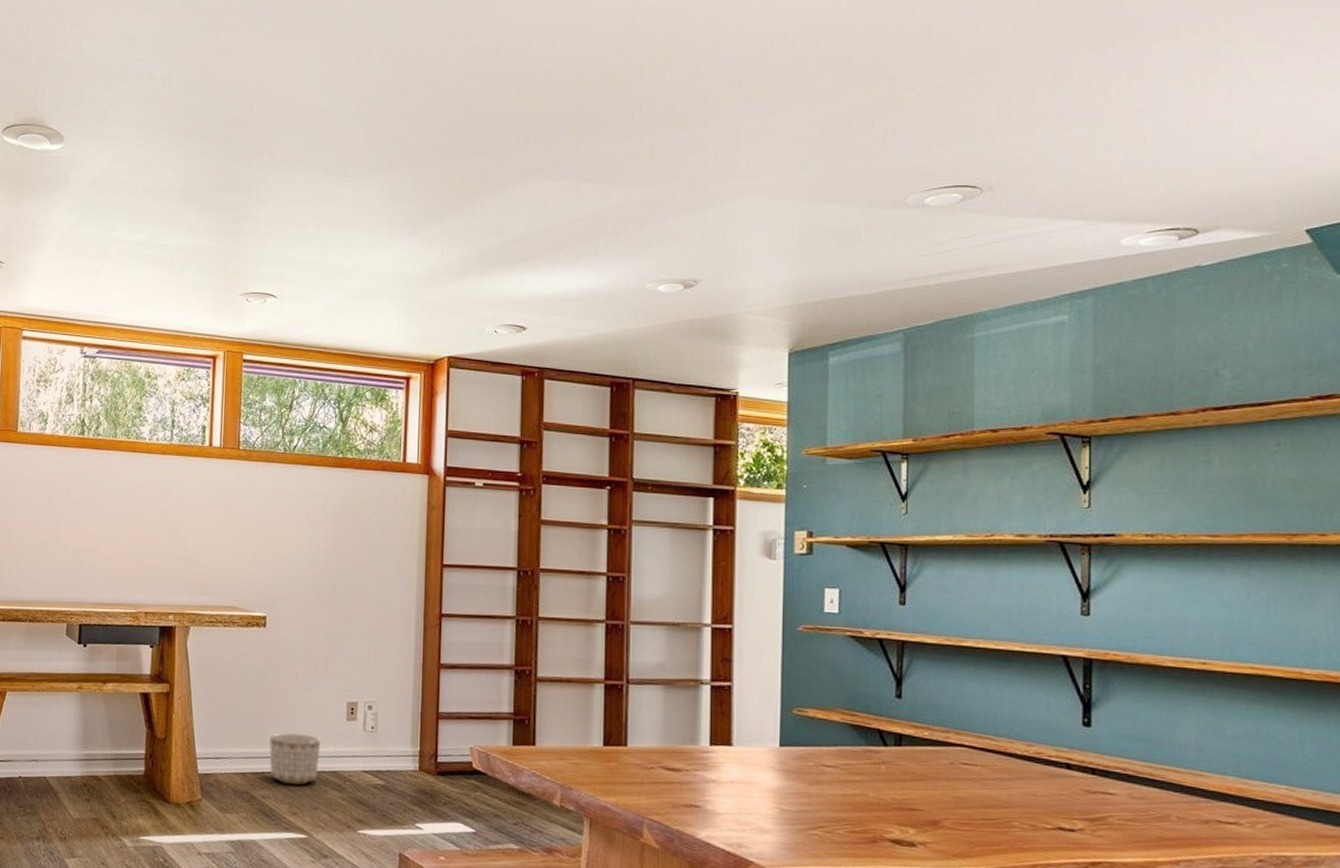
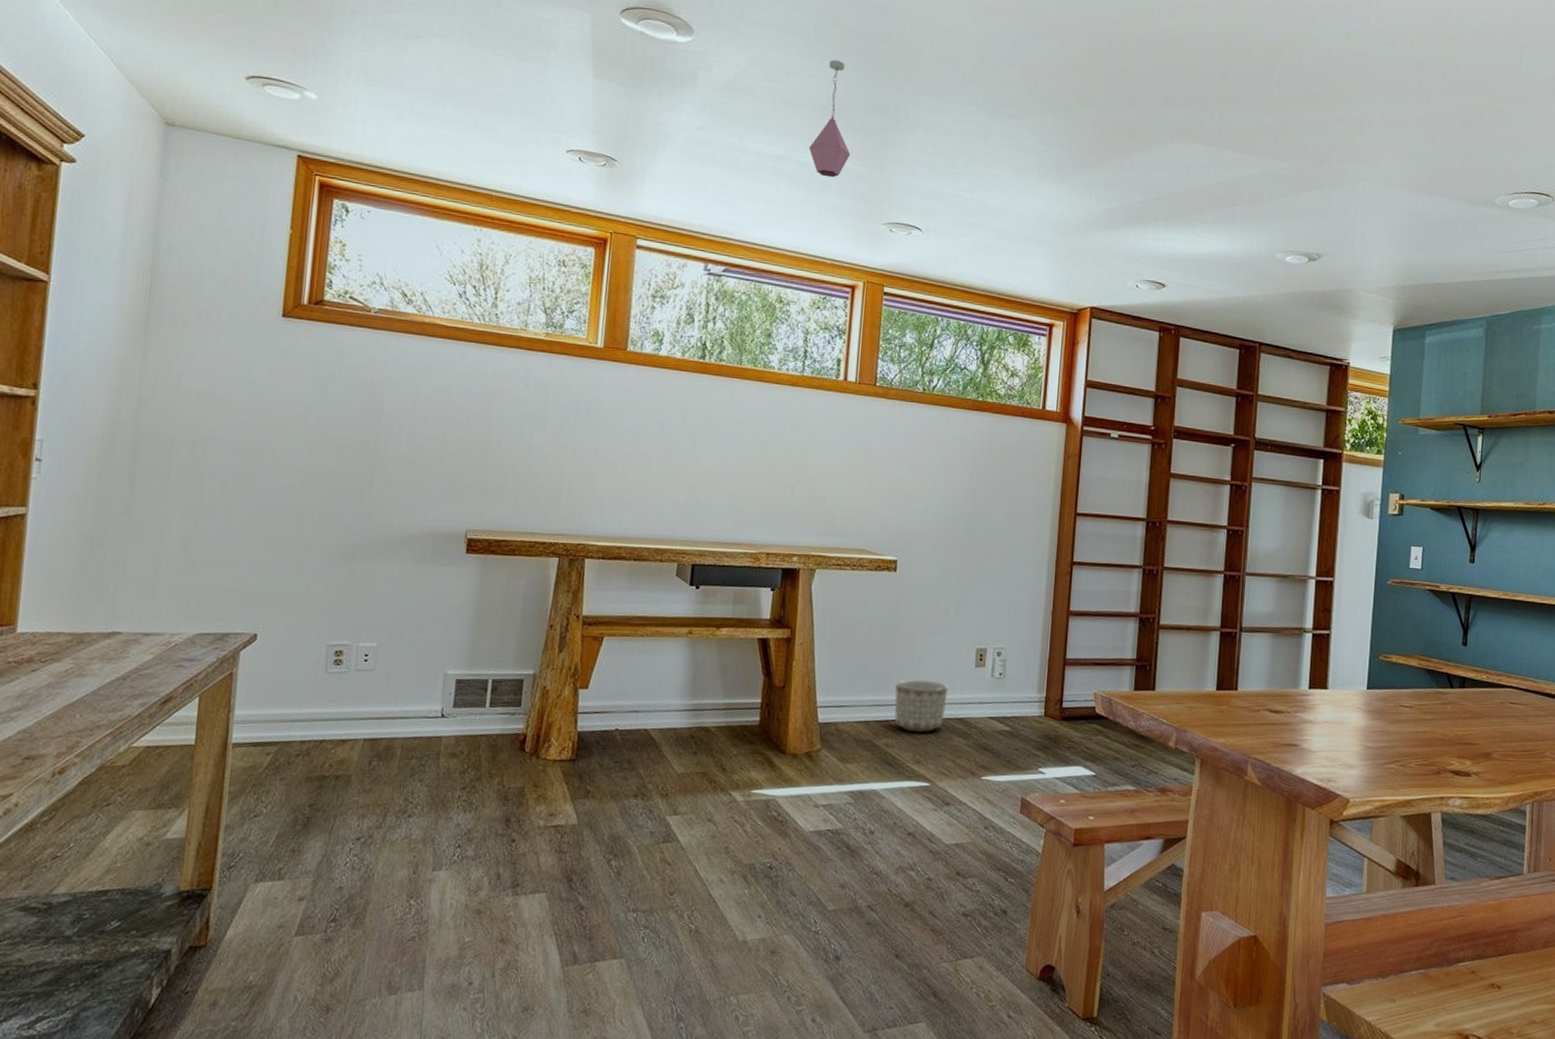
pendant light: none [169,147,207,257] -> present [809,60,851,178]

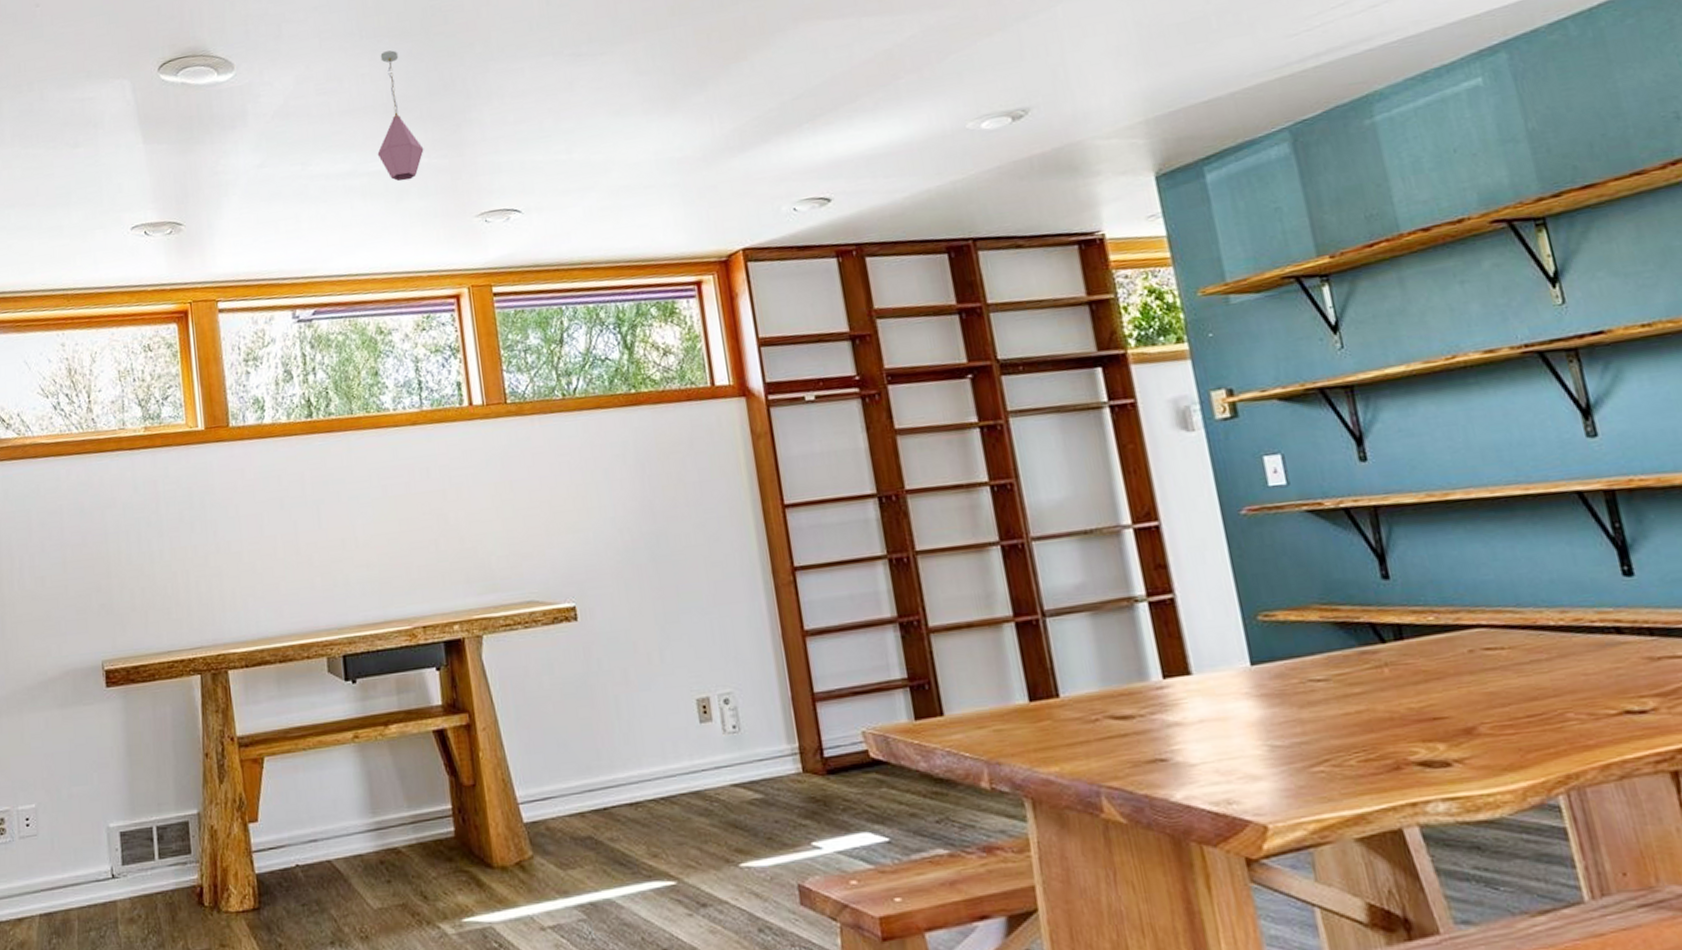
planter: present [894,680,948,733] -> none [607,749,676,819]

